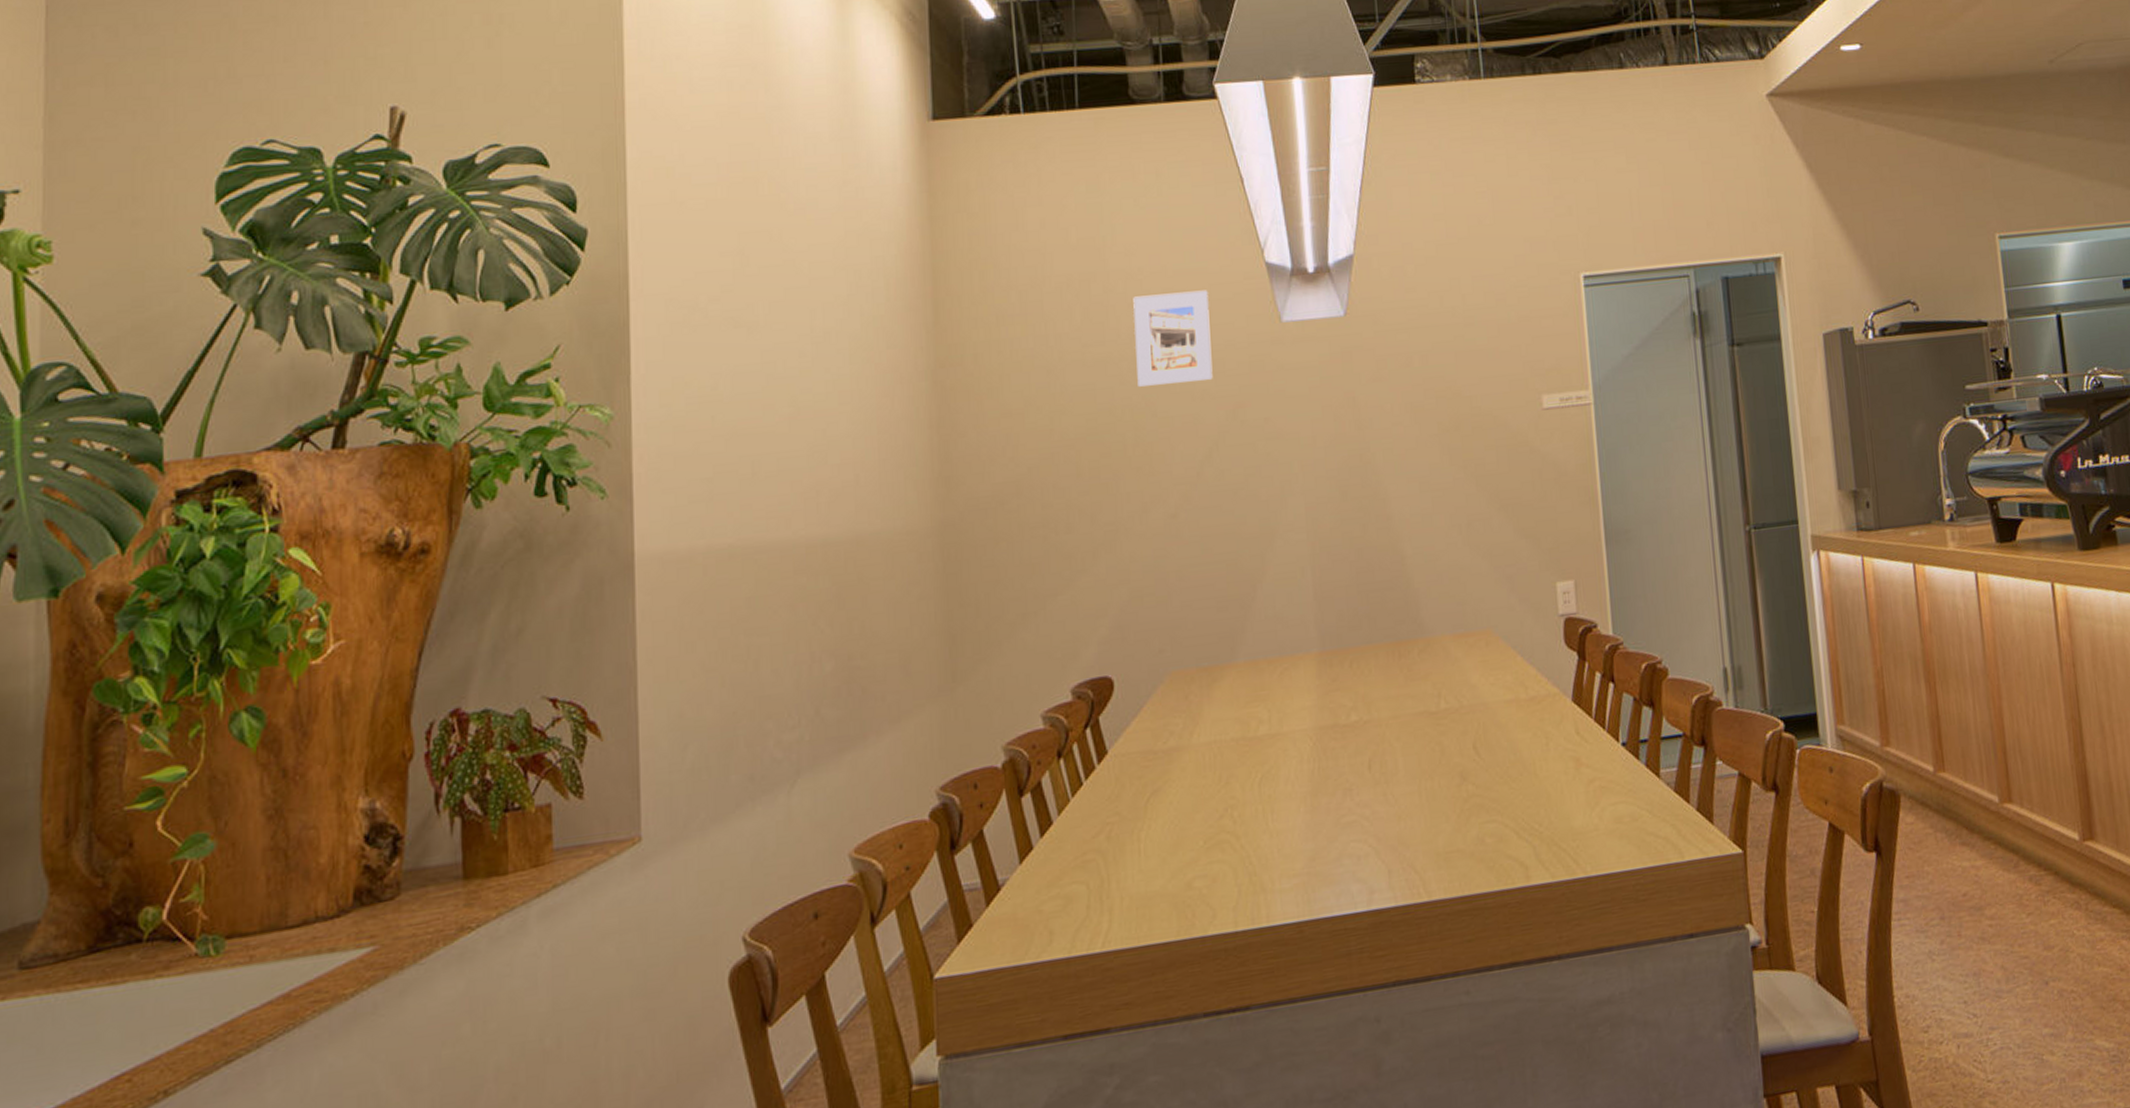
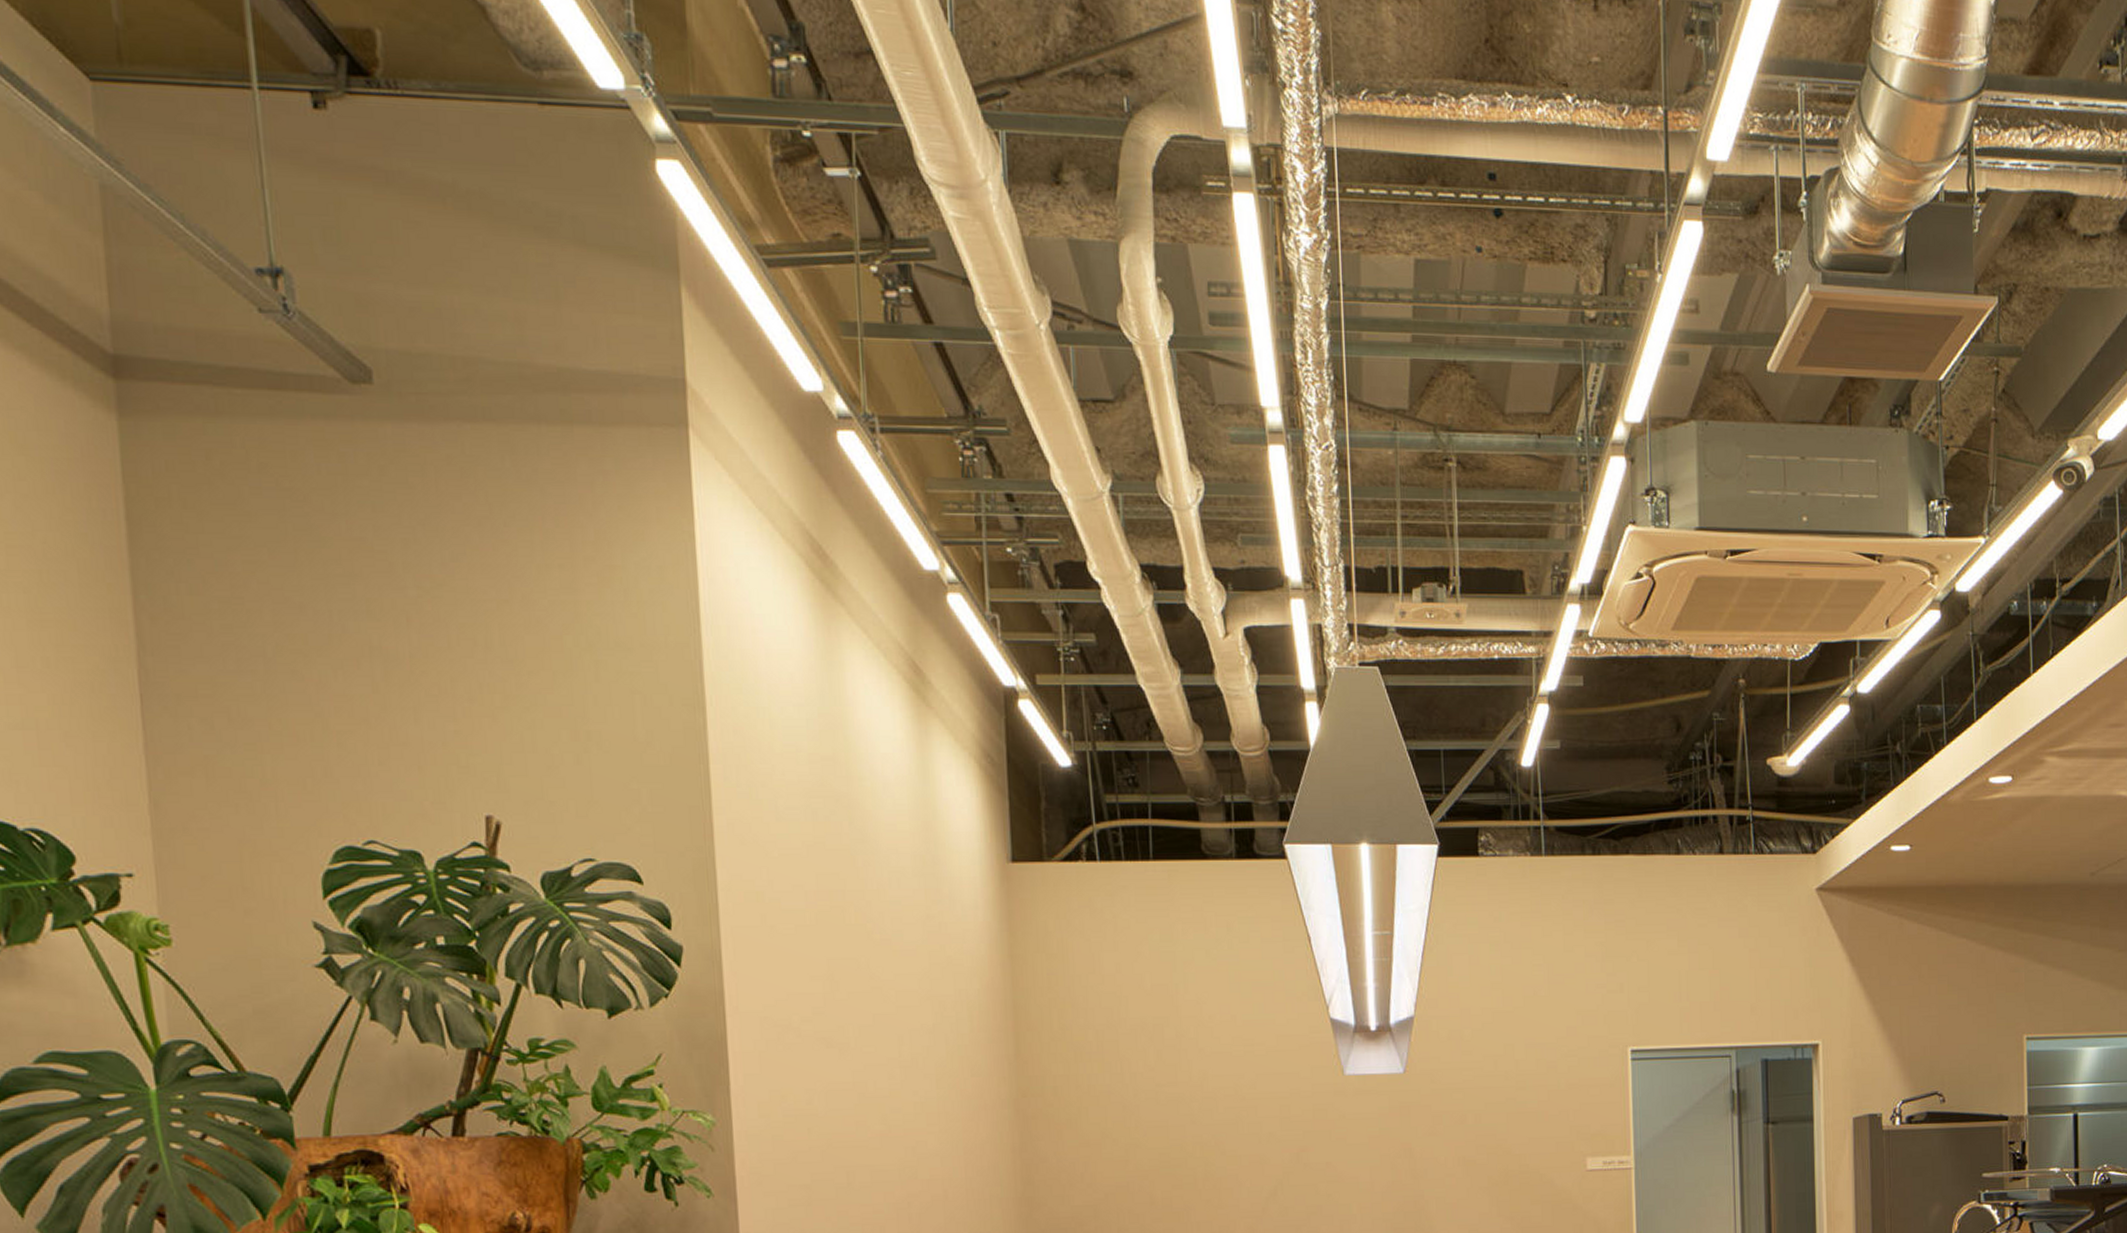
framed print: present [1133,290,1213,387] -> none [1204,1040,1279,1126]

